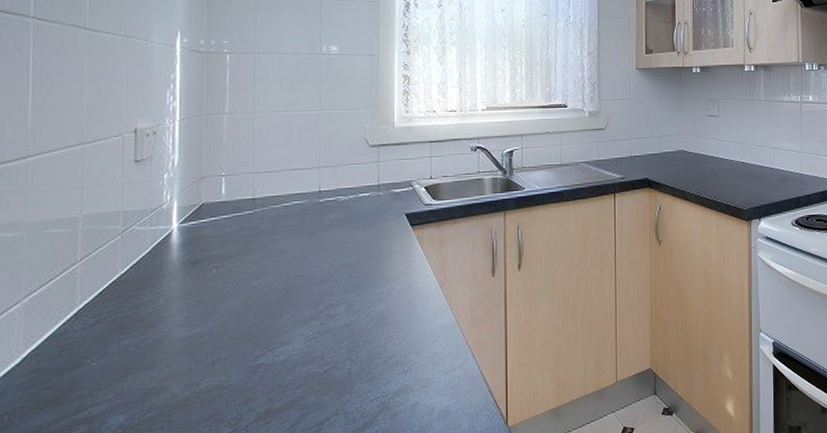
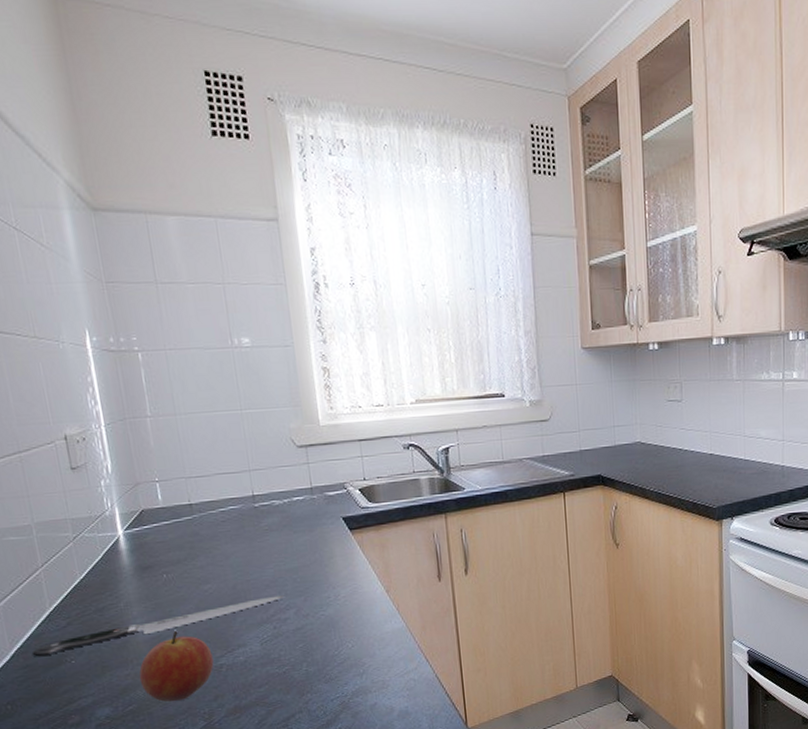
kitchen knife: none [47,290,337,360] -> present [31,595,285,657]
fruit: none [165,329,251,407] -> present [139,631,214,702]

